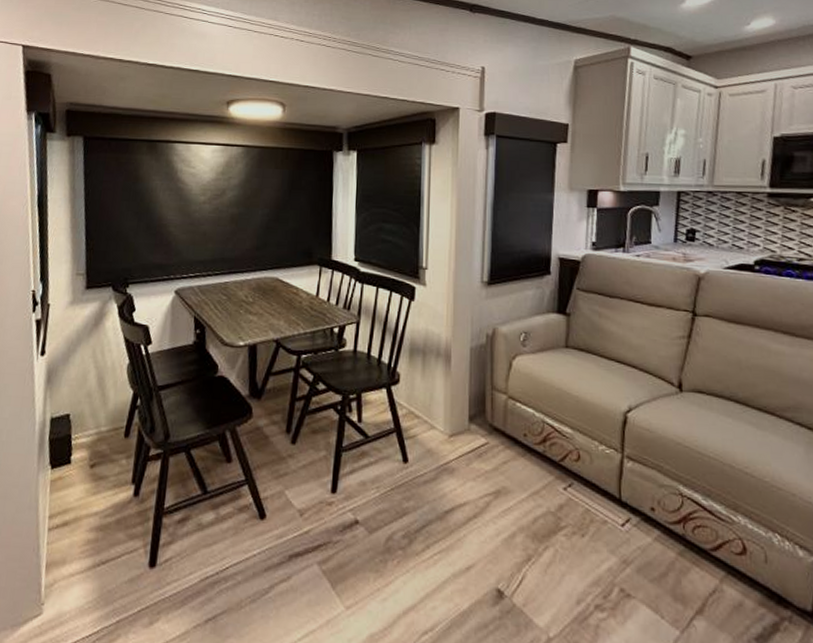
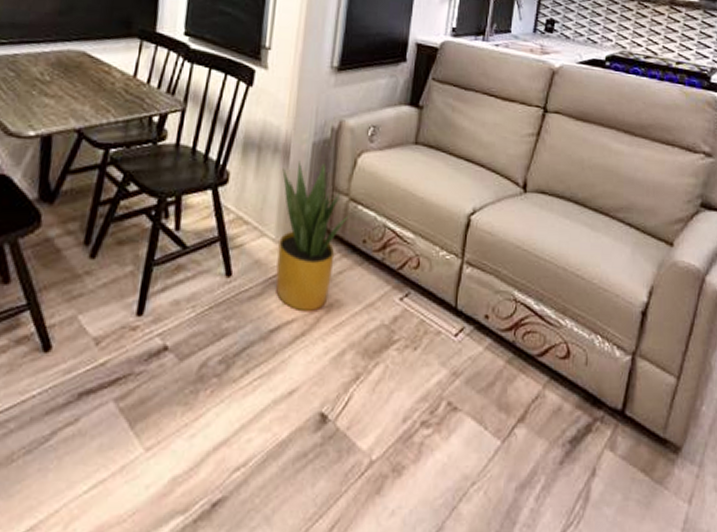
planter: none [445,363,510,497] -> present [275,160,350,312]

